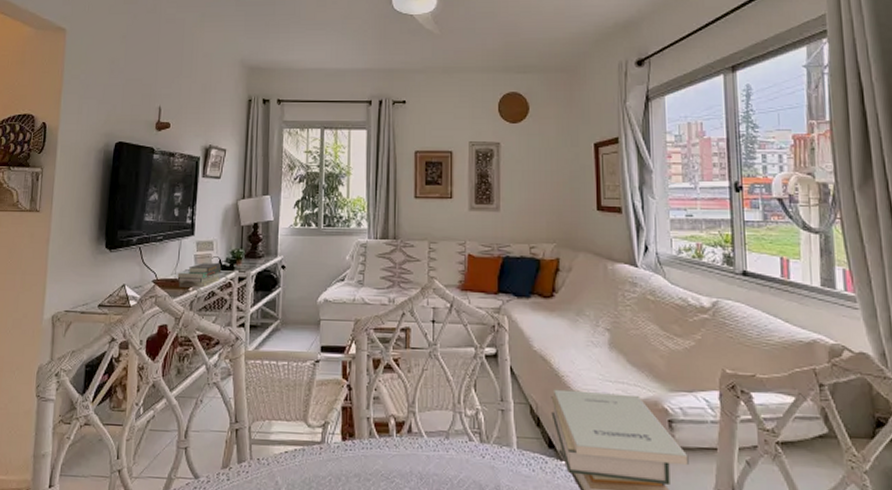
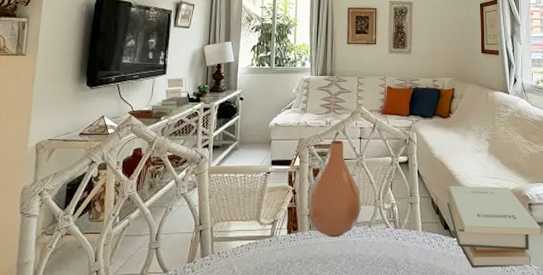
vase: none [367,323,436,450] -> present [308,141,362,238]

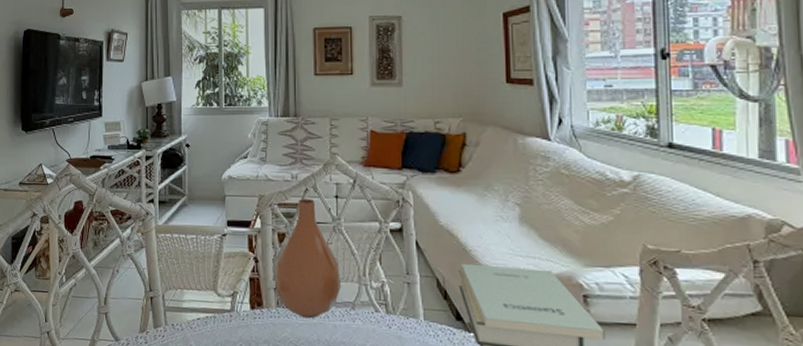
books: present [151,97,190,117] -> none [89,143,130,166]

